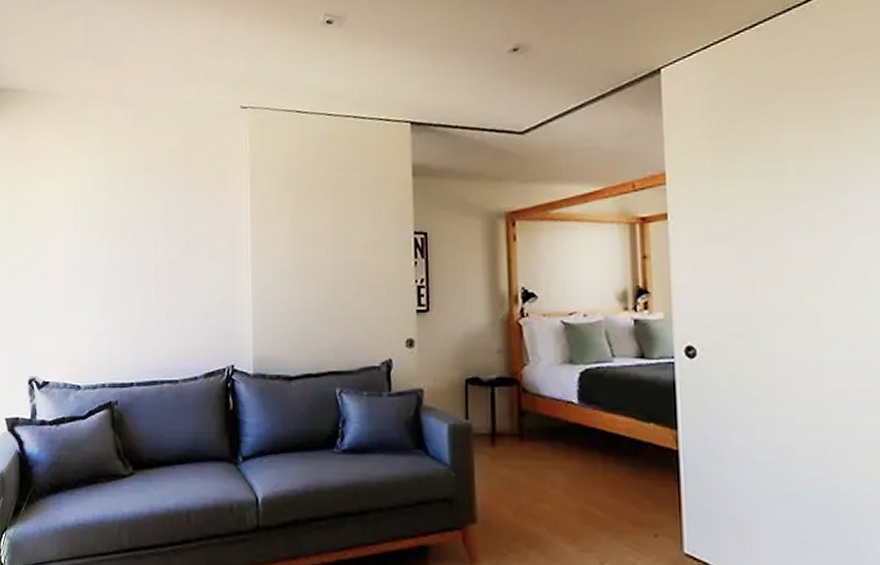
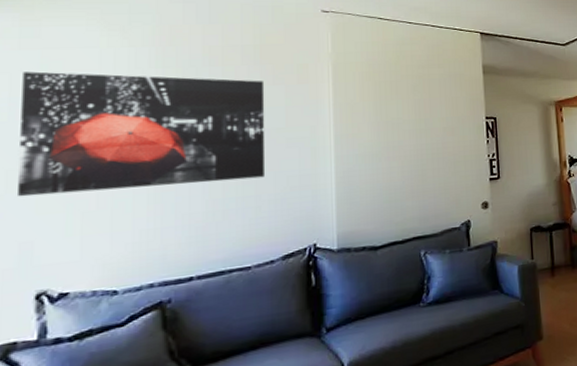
wall art: none [15,180,190,293] -> present [16,71,266,197]

